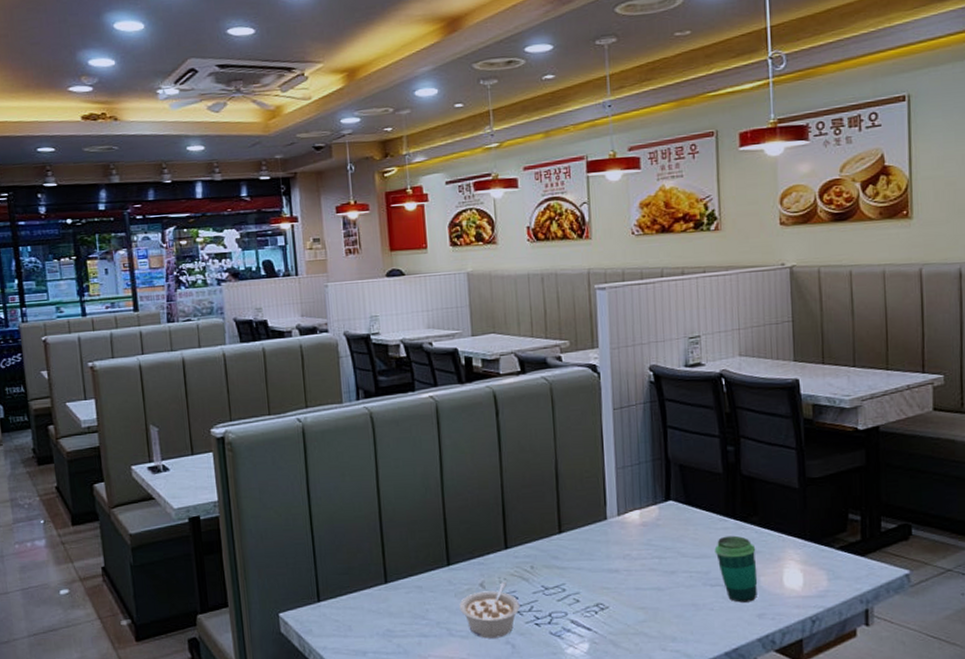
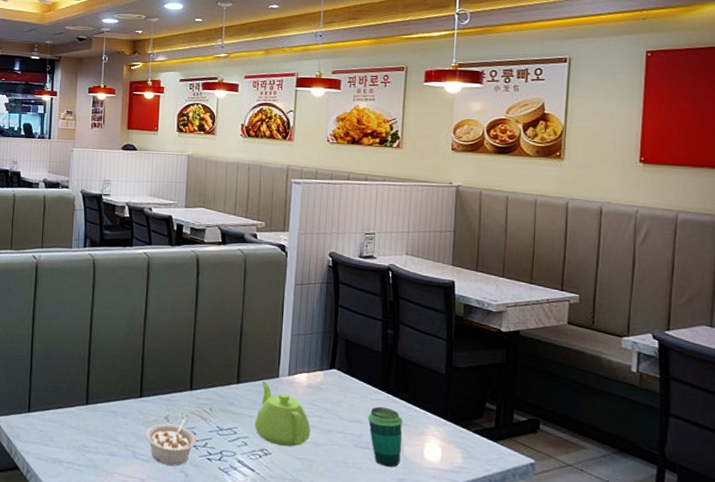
teapot: none [585,526,651,597] -> present [254,381,310,447]

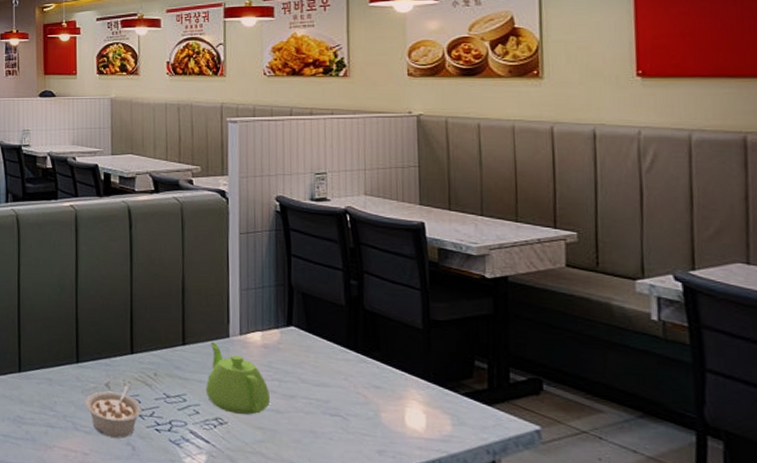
cup: present [367,406,403,467] -> none [335,367,379,437]

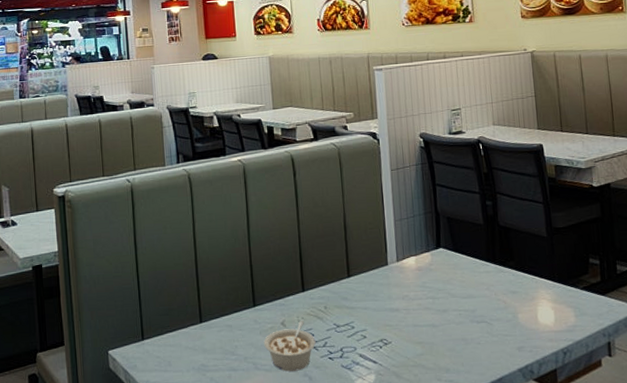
teapot: present [206,341,270,415] -> none [370,271,426,333]

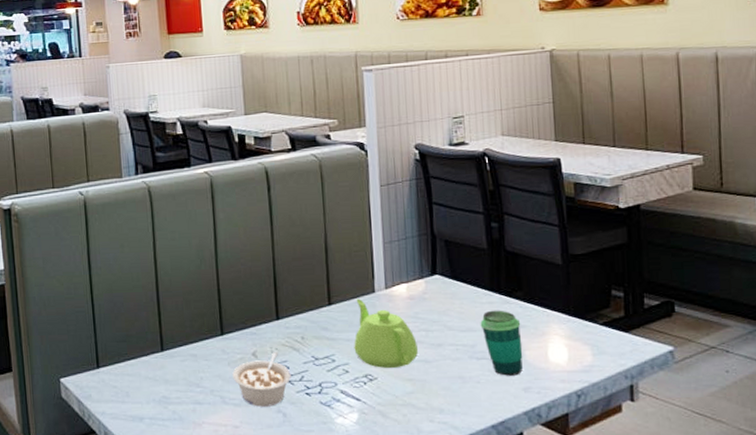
teapot: none [370,271,426,333] -> present [354,298,418,368]
cup: none [479,278,517,337] -> present [480,310,523,376]

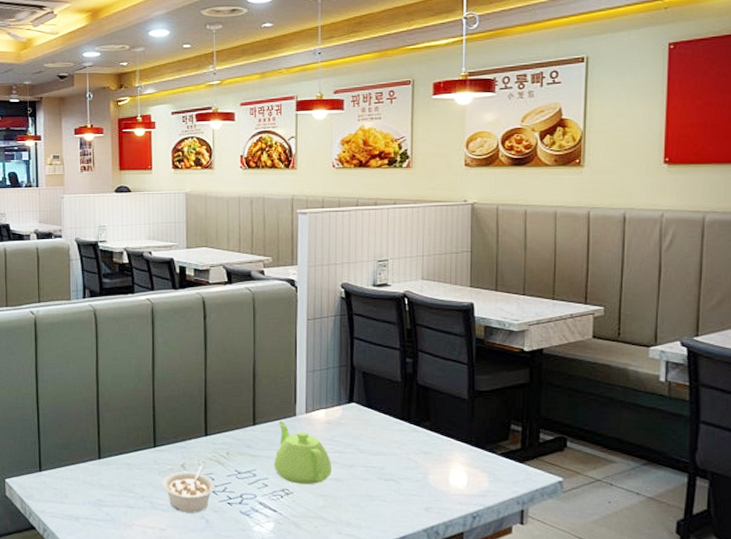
cup: present [480,310,523,376] -> none [390,437,427,497]

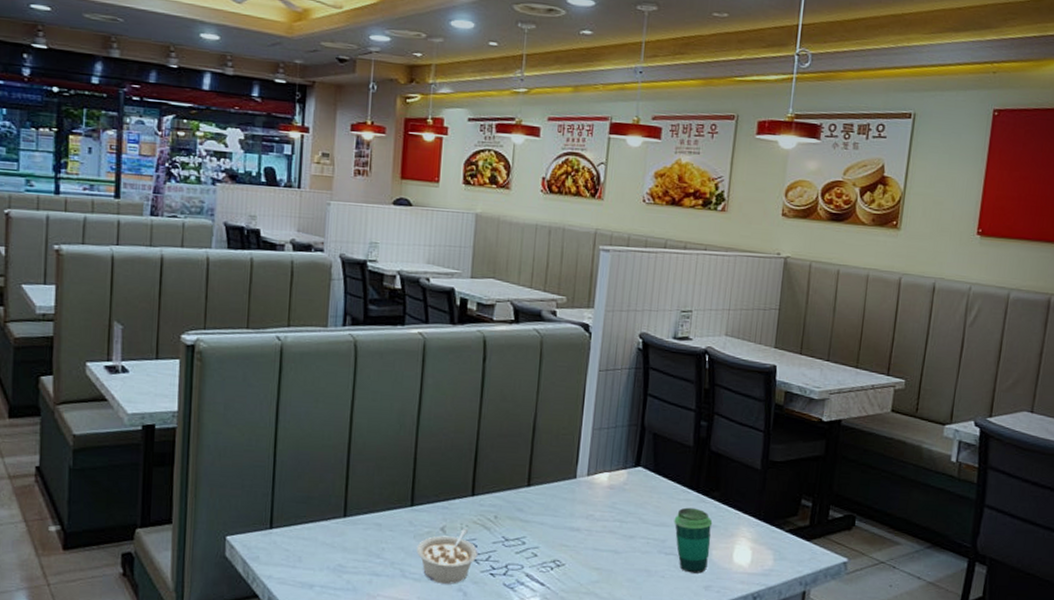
teapot: present [274,420,331,484] -> none [546,482,610,556]
cup: none [390,437,427,497] -> present [674,507,713,574]

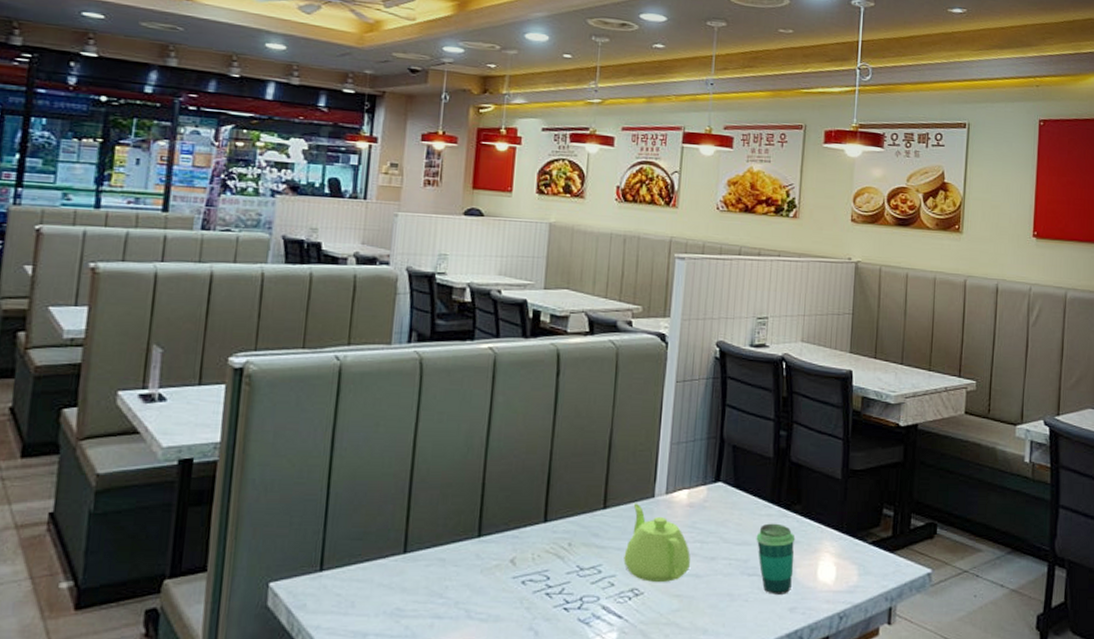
legume: present [416,528,478,584] -> none [483,558,551,623]
teapot: none [546,482,610,556] -> present [623,503,690,582]

